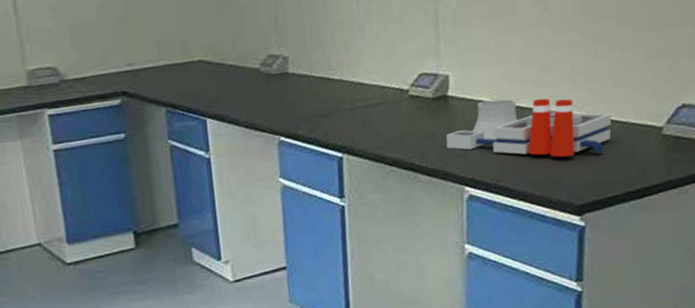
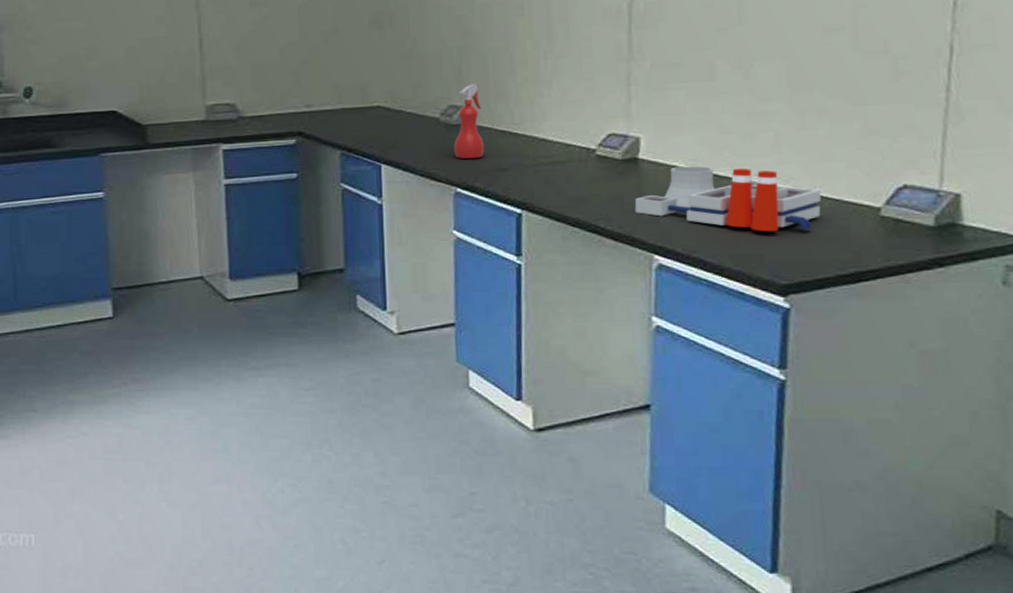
spray bottle: none [275,31,305,108] -> present [454,83,485,159]

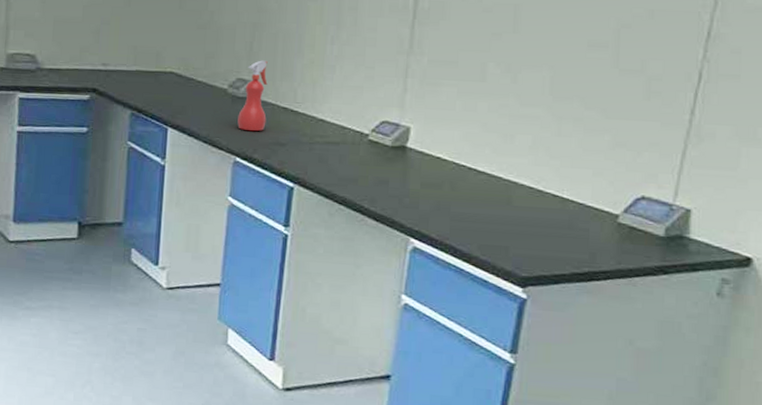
laboratory equipment: present [634,165,822,231] -> none [397,158,568,229]

